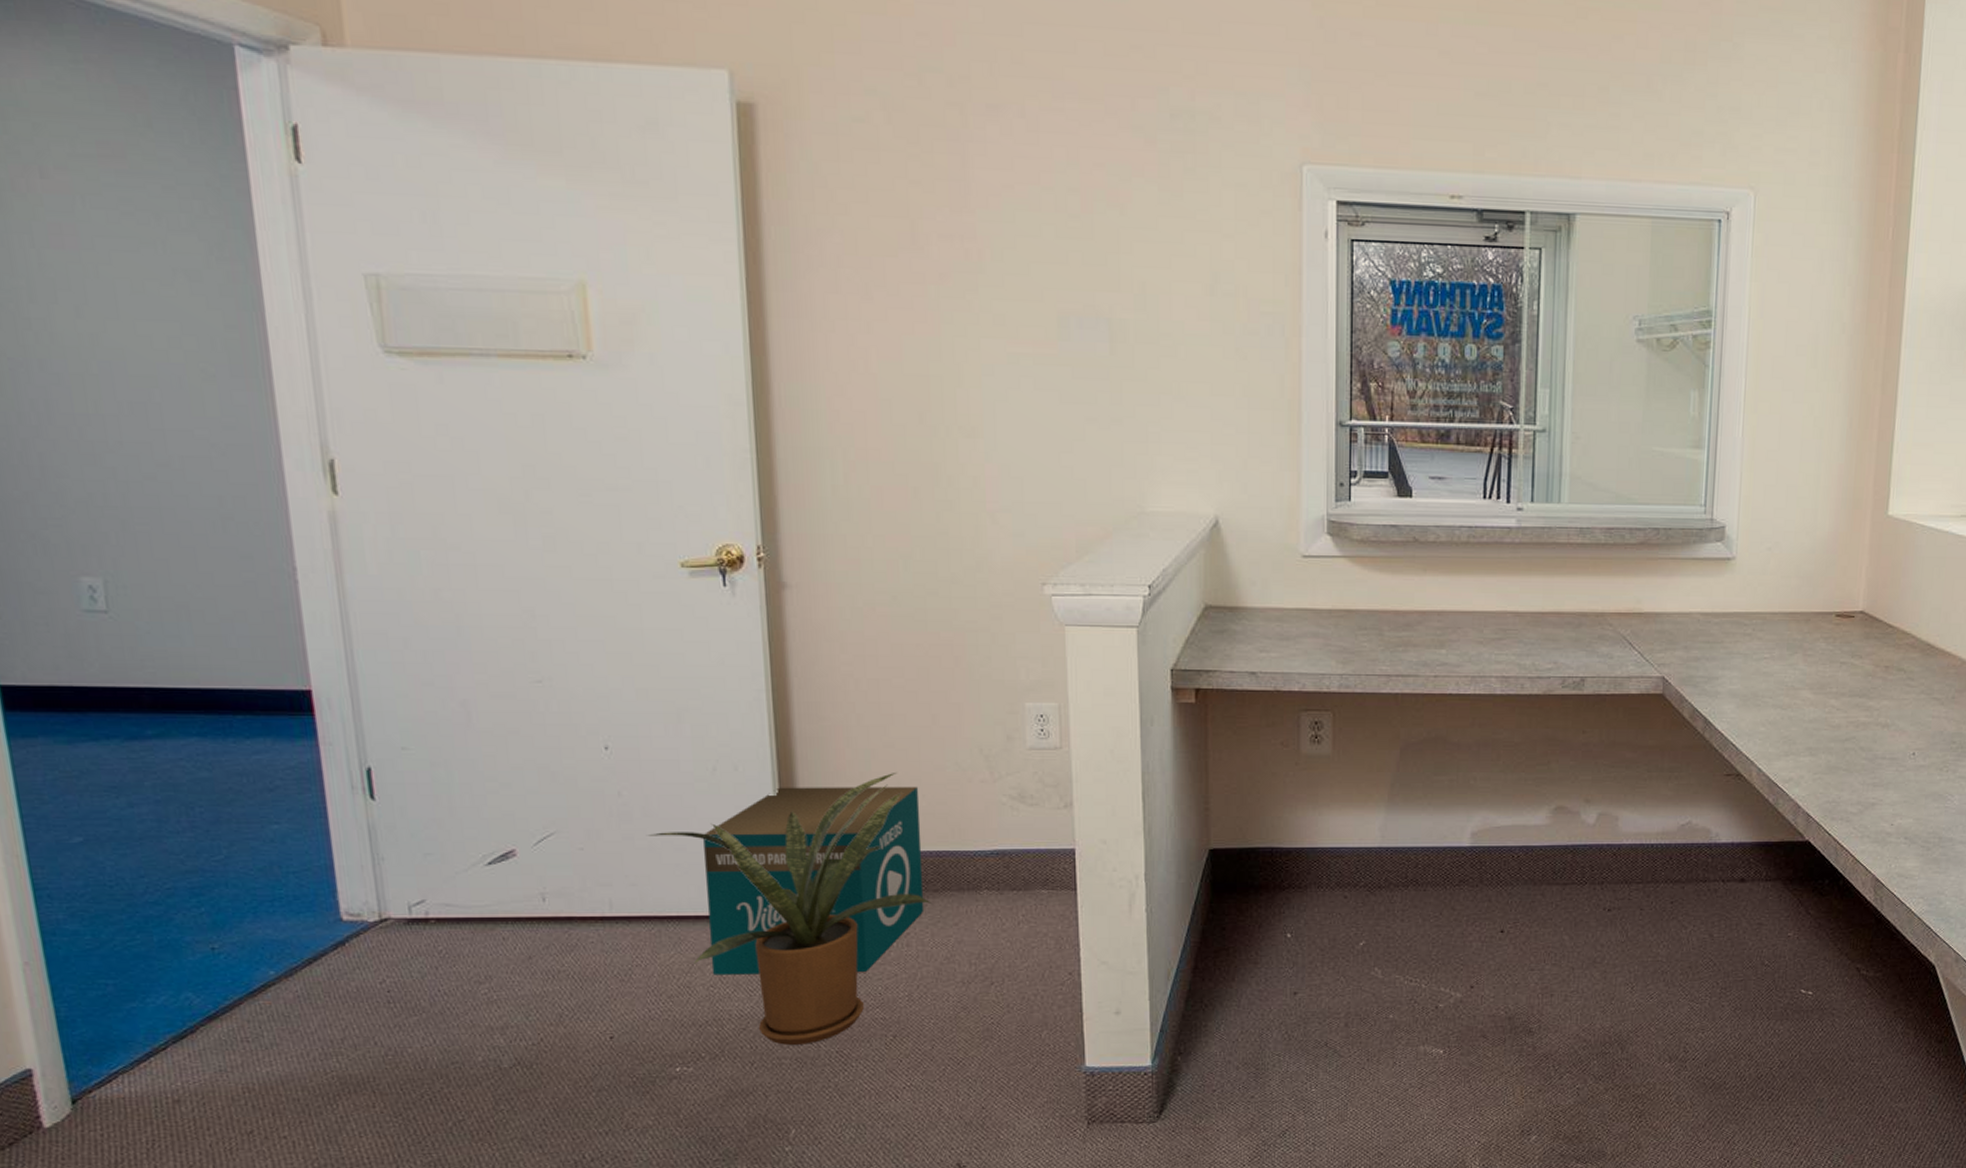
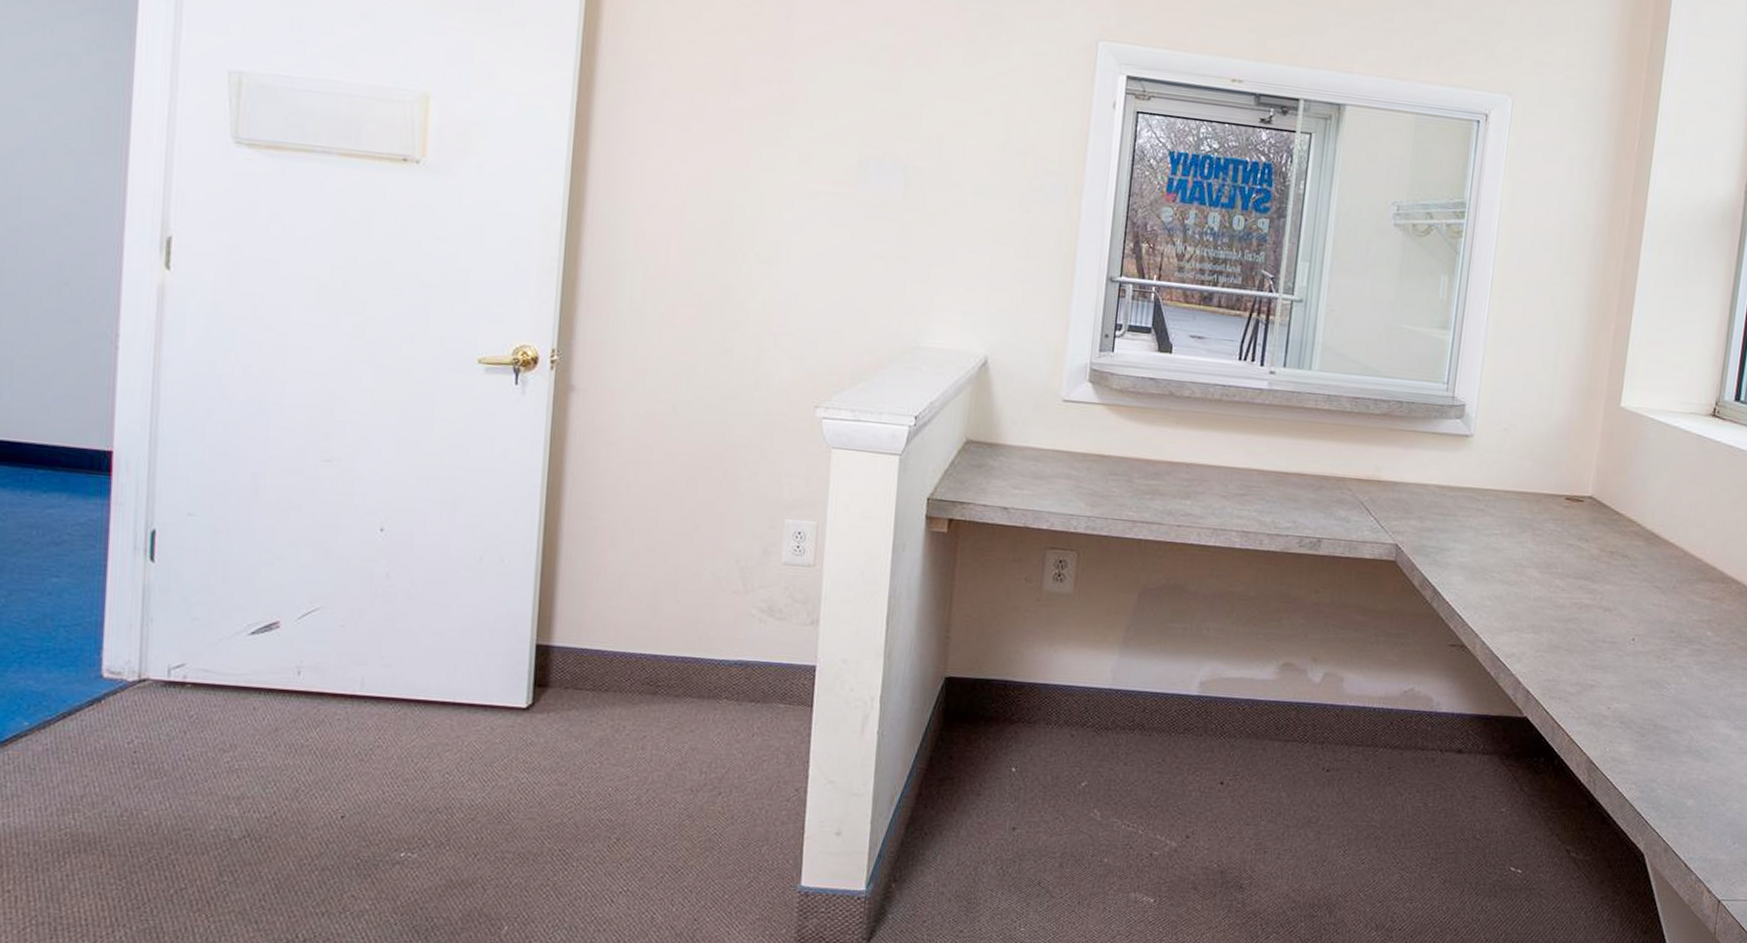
house plant: present [647,773,932,1045] -> none [408,576,672,840]
product box: present [703,787,925,975] -> none [451,581,674,771]

